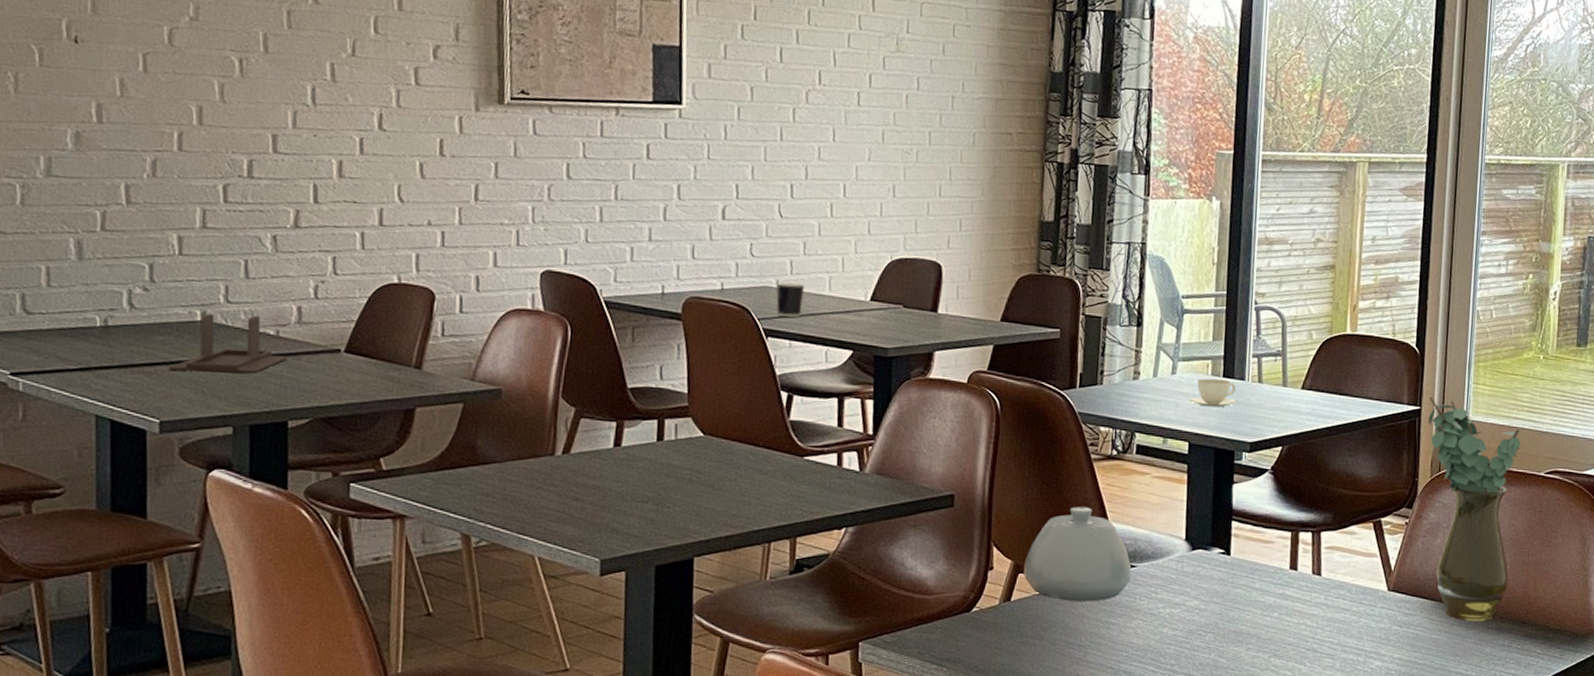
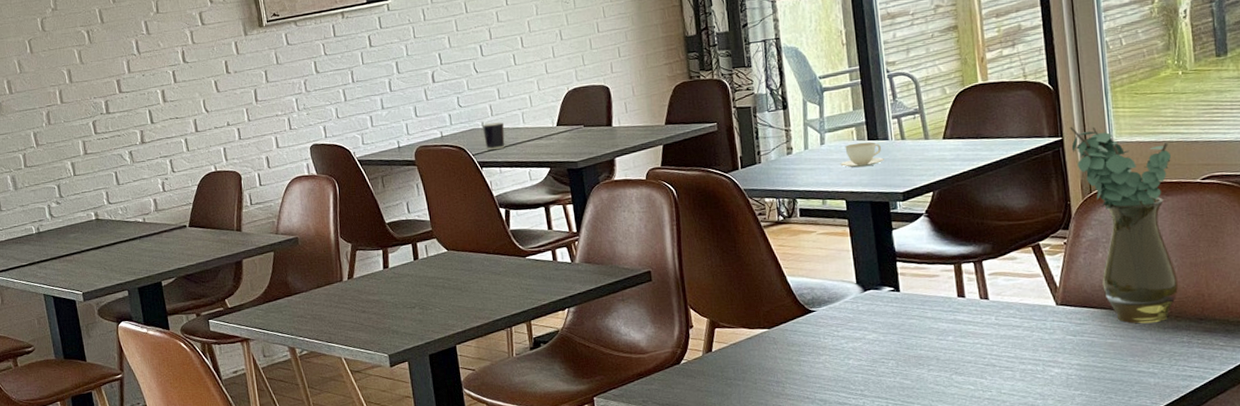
napkin holder: present [168,313,288,373] -> none [81,209,154,256]
sugar bowl: present [1023,506,1132,602] -> none [718,267,813,347]

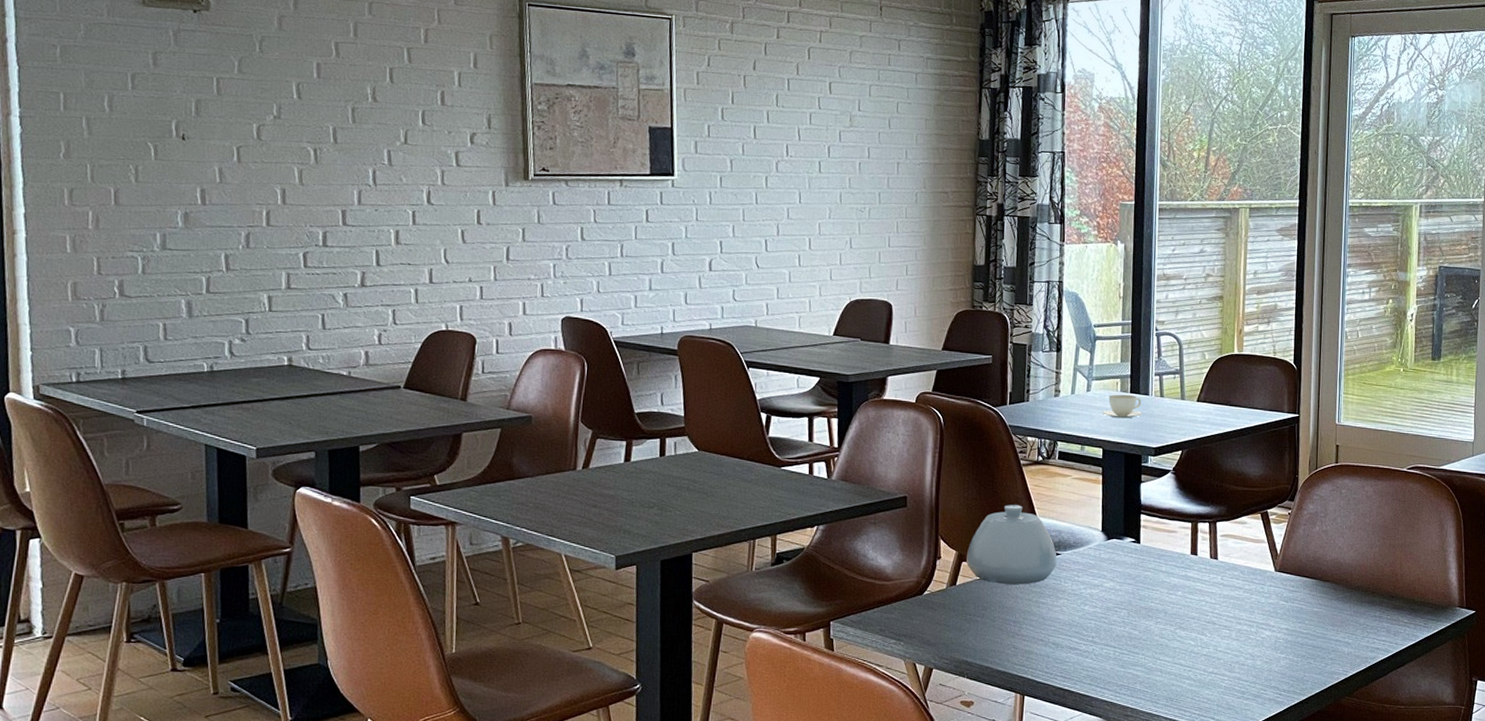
mug: present [482,122,505,151] -> none [755,322,779,351]
sugar bowl: none [718,267,813,347] -> present [966,505,1057,584]
vase: present [1070,126,1179,324] -> none [1305,405,1385,596]

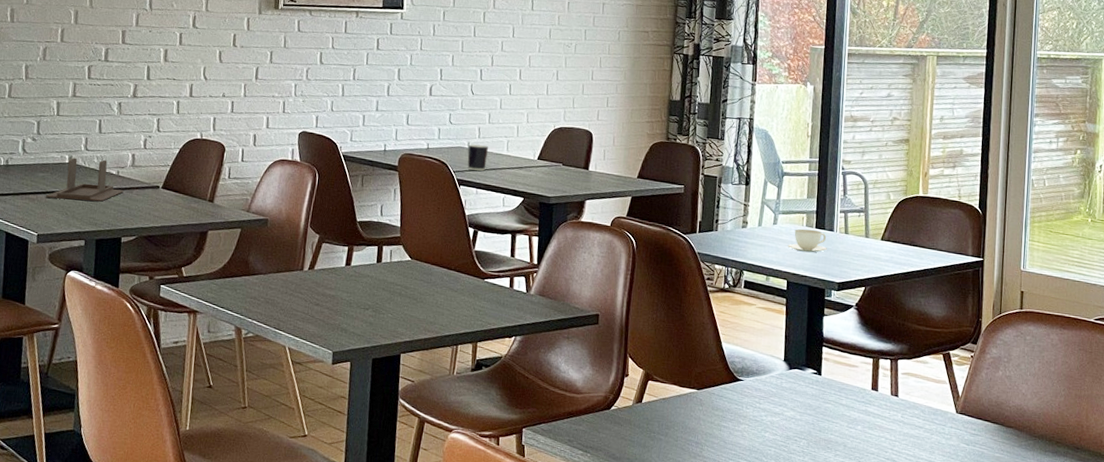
napkin holder: none [262,359,358,407] -> present [45,157,124,202]
mug: none [755,322,779,351] -> present [467,144,489,171]
sugar bowl: present [966,505,1057,584] -> none [652,328,740,407]

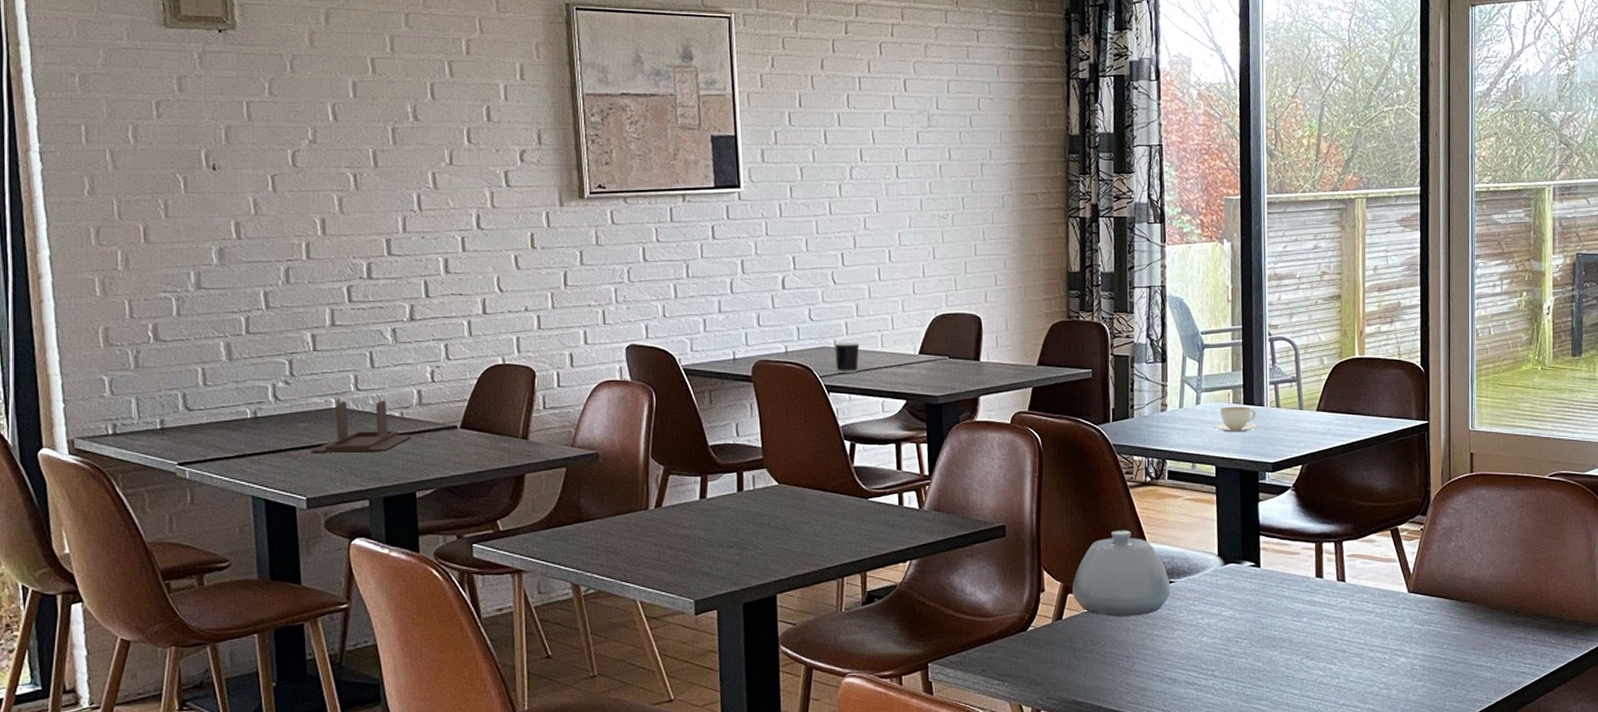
sugar bowl: none [652,328,740,407] -> present [1072,530,1170,616]

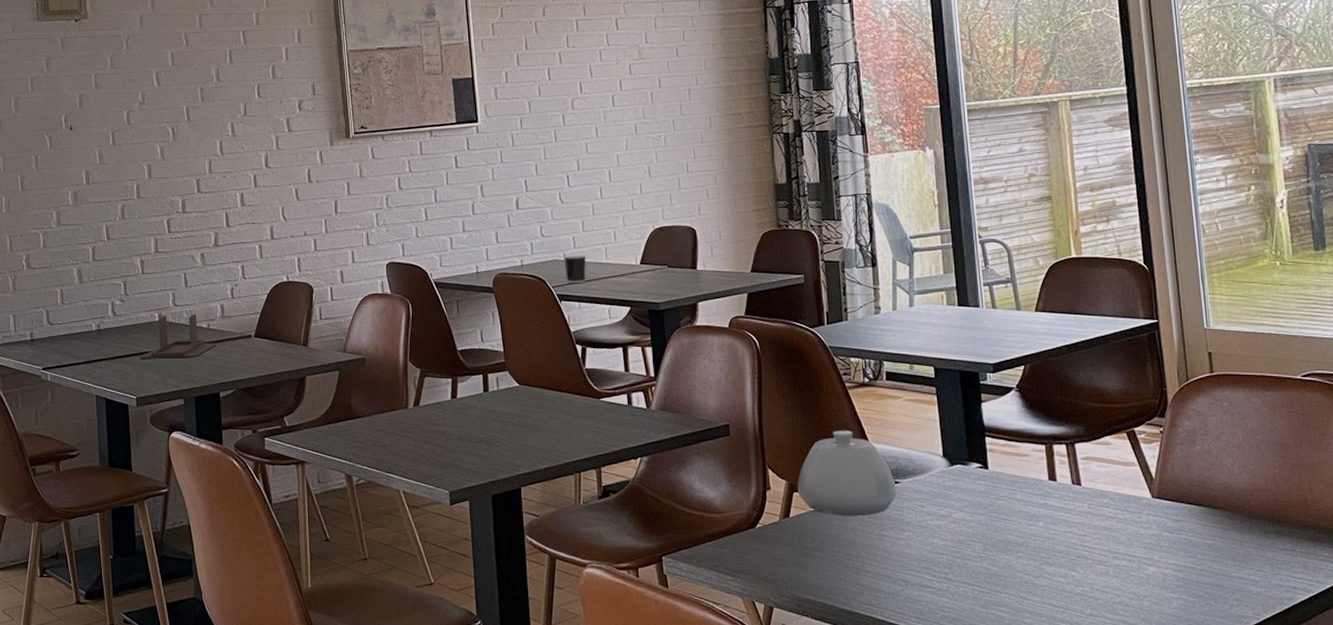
teacup: present [1214,406,1258,432] -> none [929,308,975,334]

